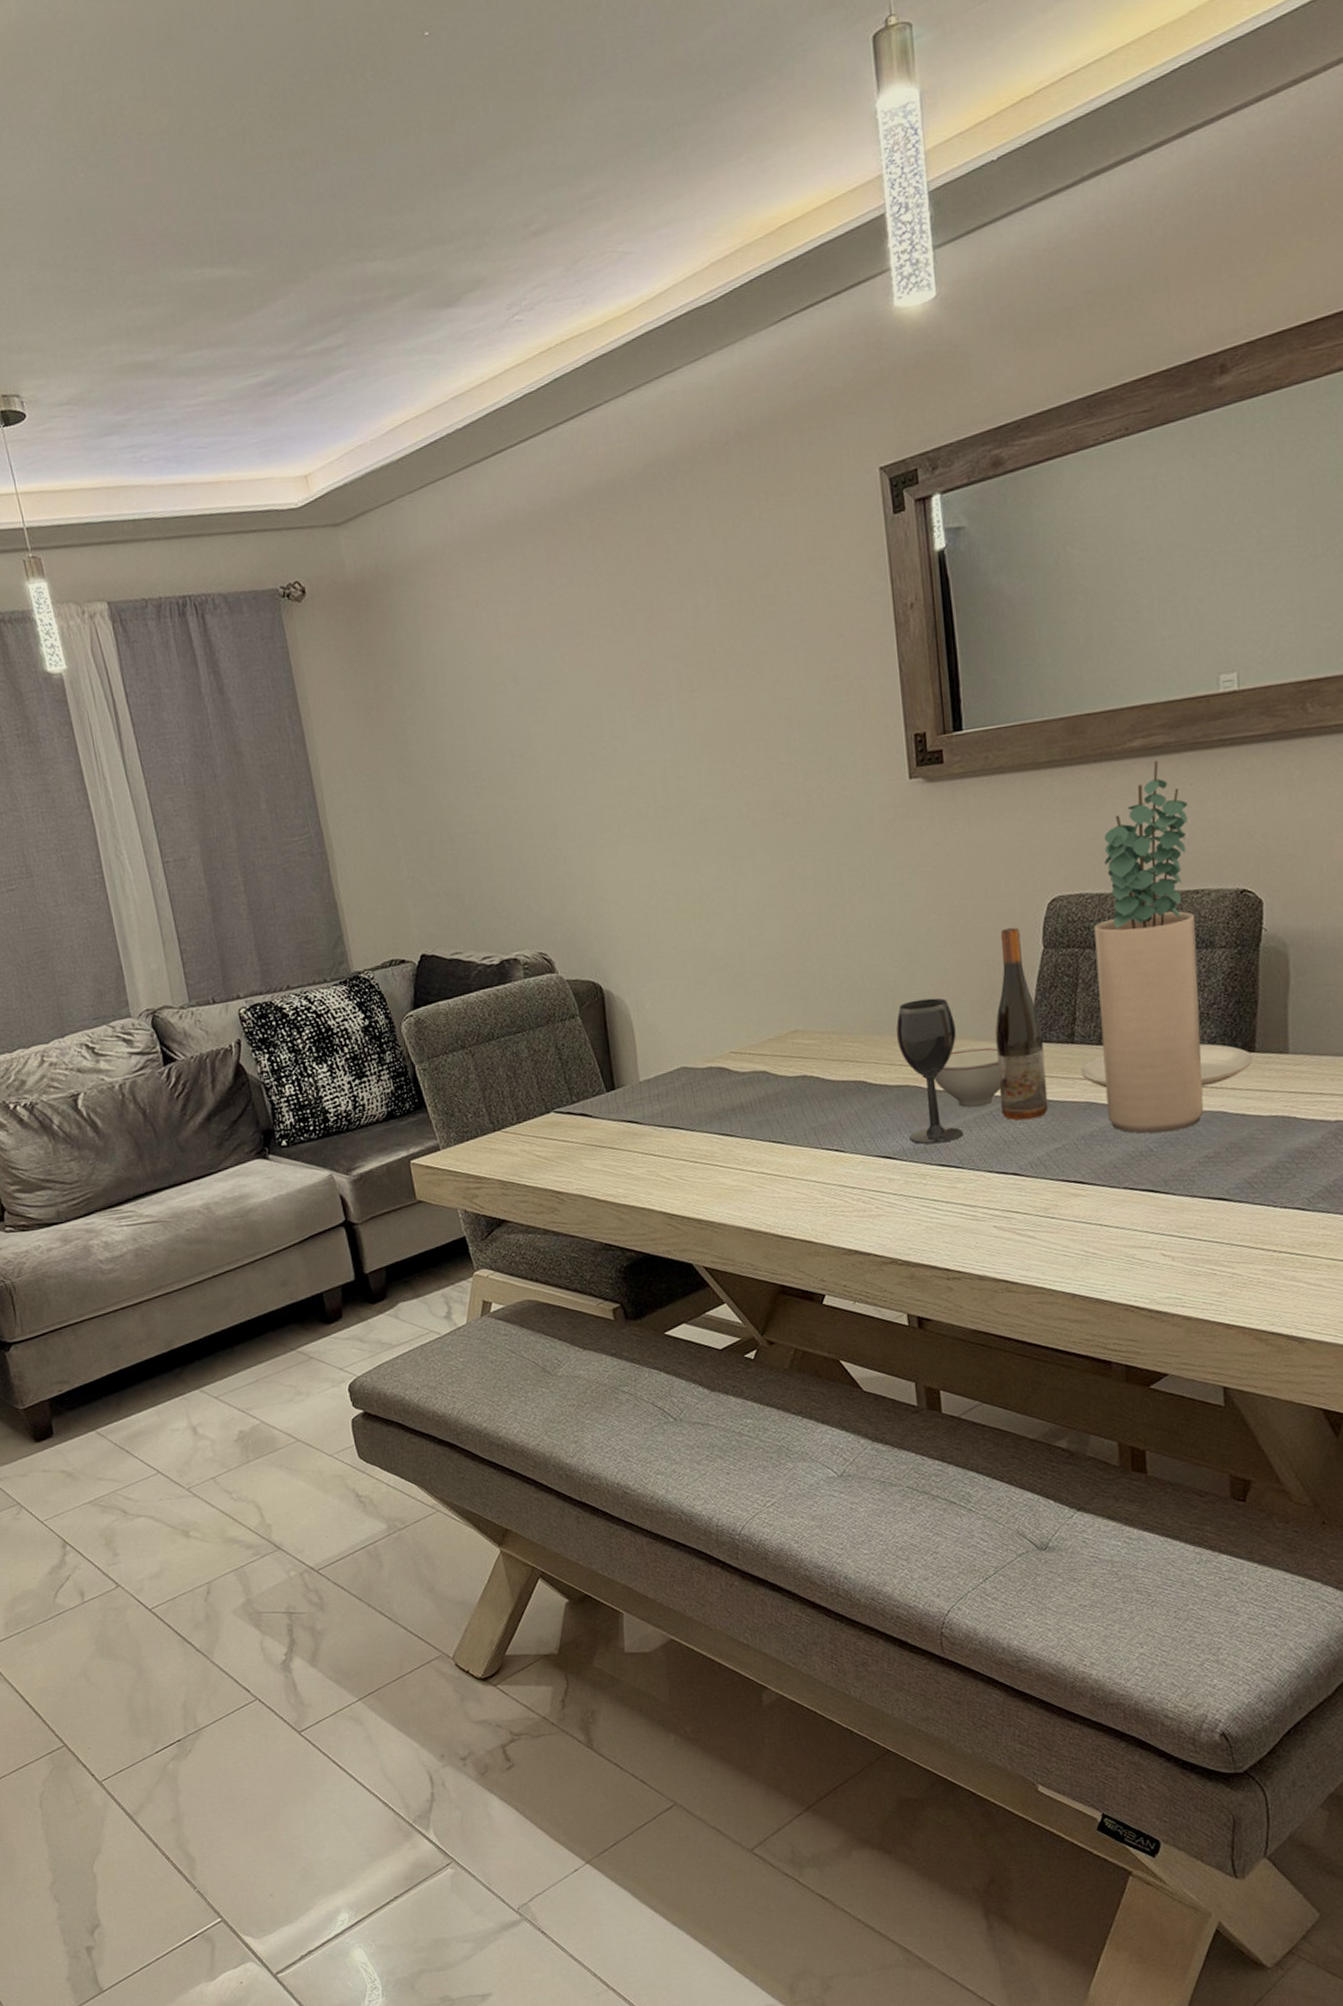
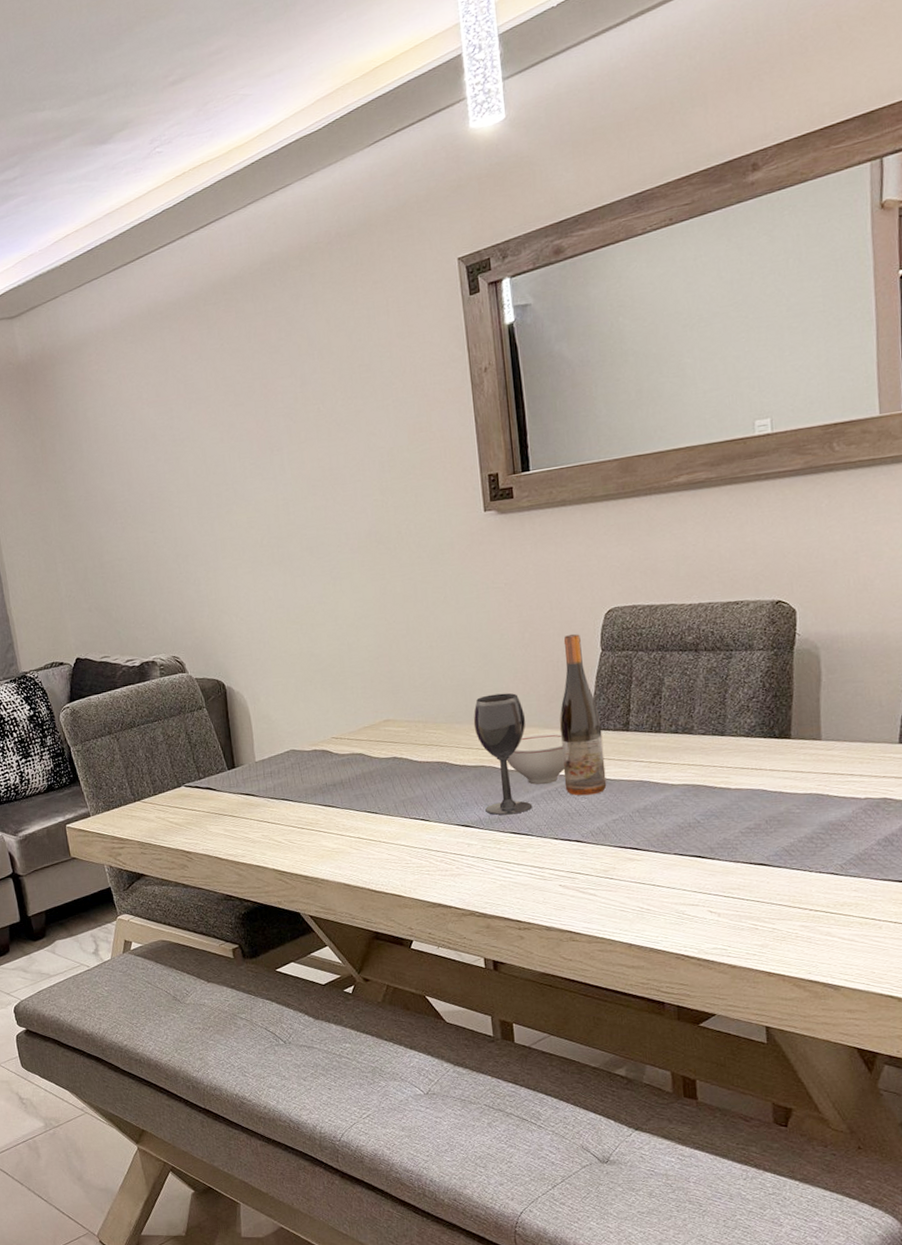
plate: present [1080,1043,1253,1088] -> none [635,731,789,769]
vase: present [1094,761,1204,1134] -> none [646,493,746,808]

